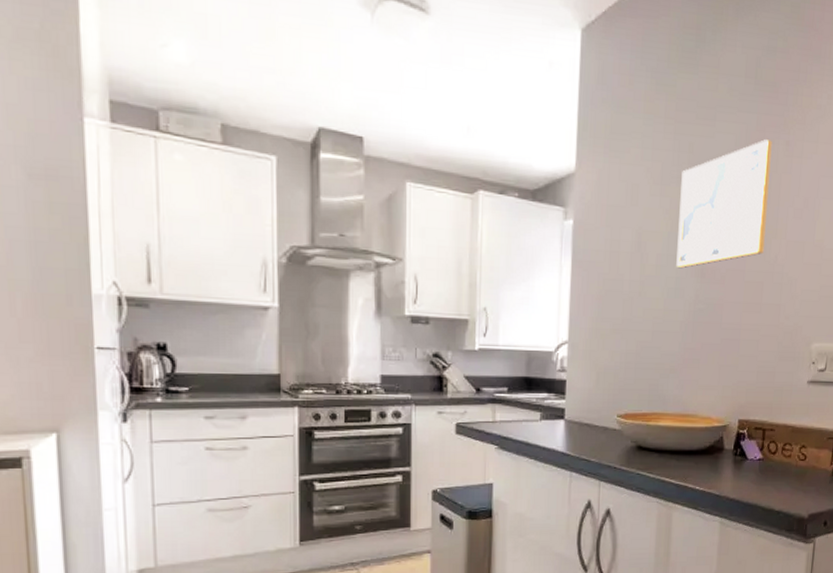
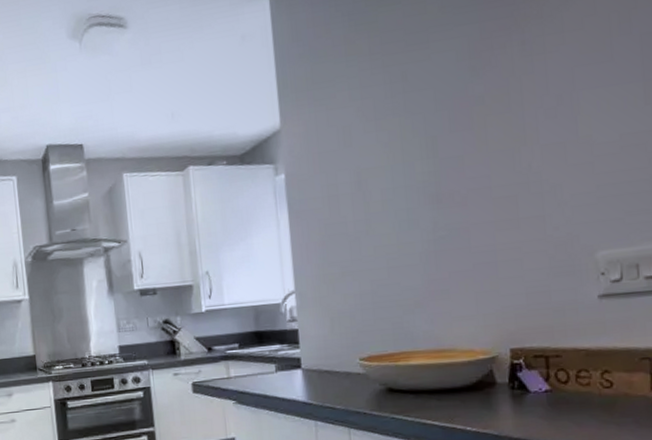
wall art: present [676,139,772,269] -> none [397,45,512,199]

